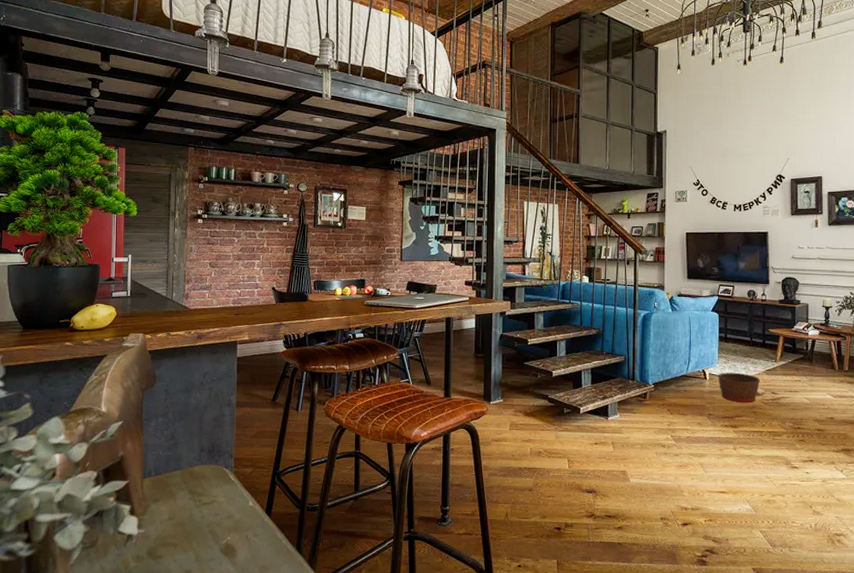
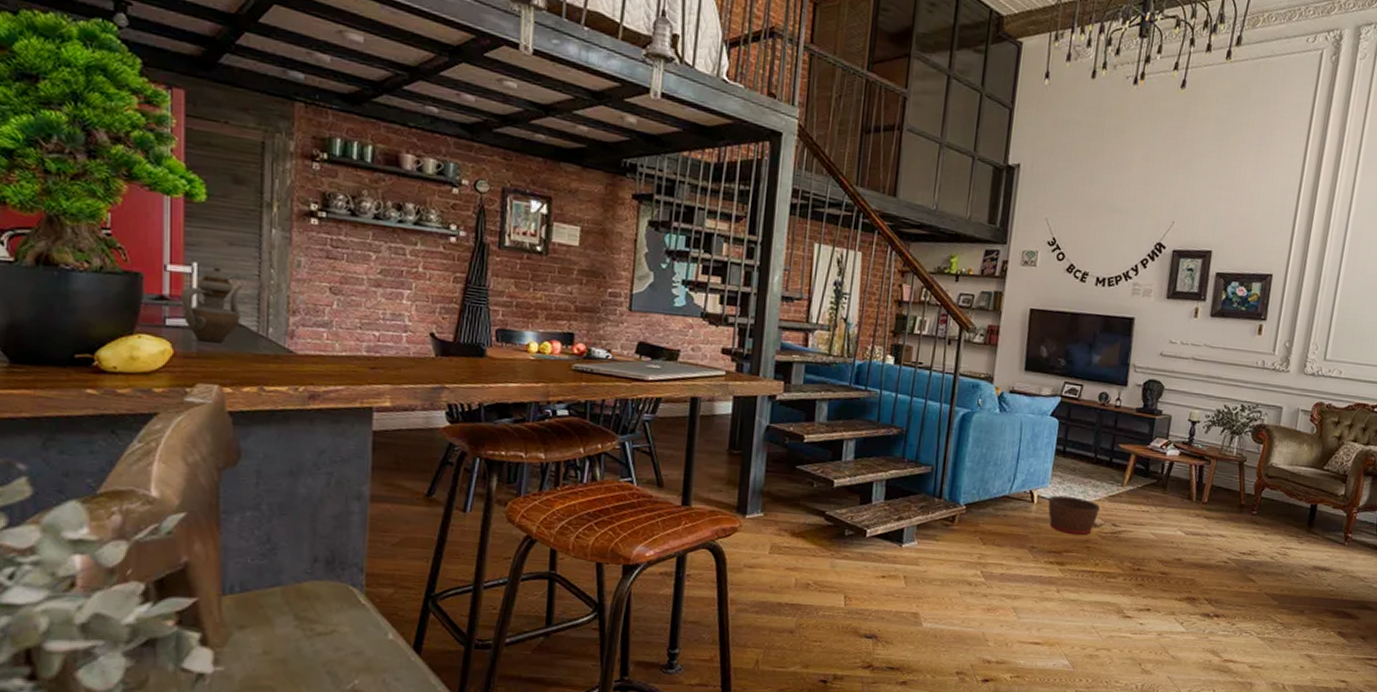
teapot: none [121,253,157,306] -> present [181,262,242,343]

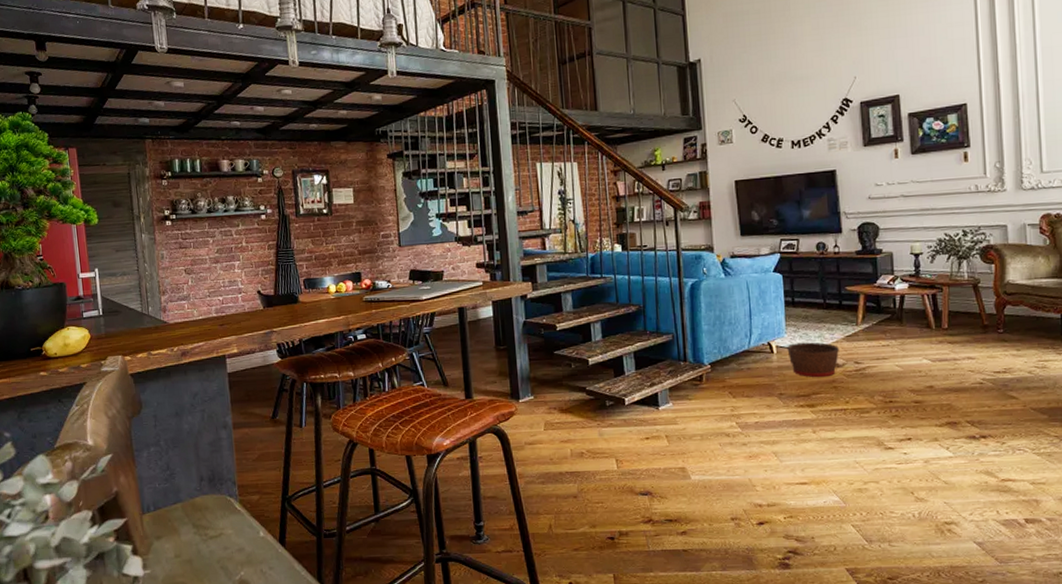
teapot: present [181,262,242,343] -> none [90,265,130,325]

